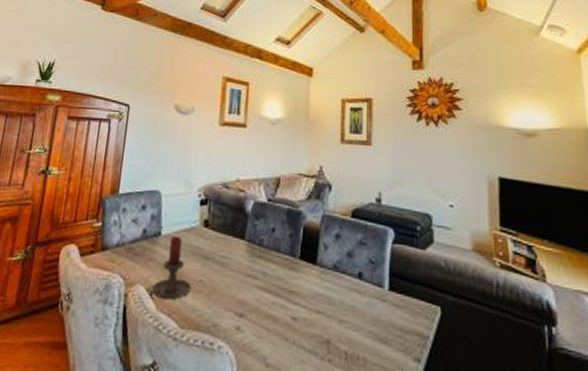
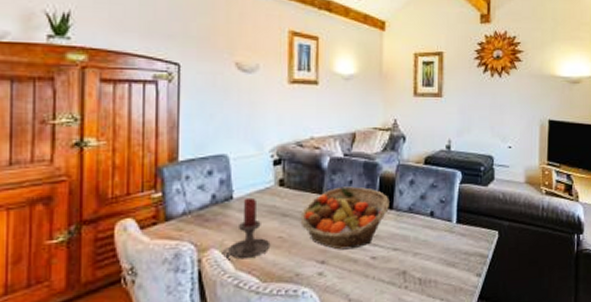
fruit basket: none [221,233,313,305] -> present [300,186,389,250]

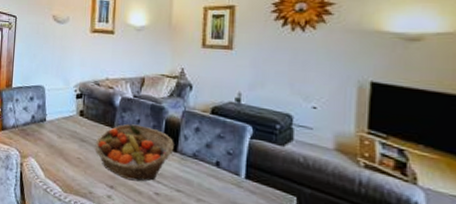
candle holder: present [220,197,271,261] -> none [35,121,71,171]

